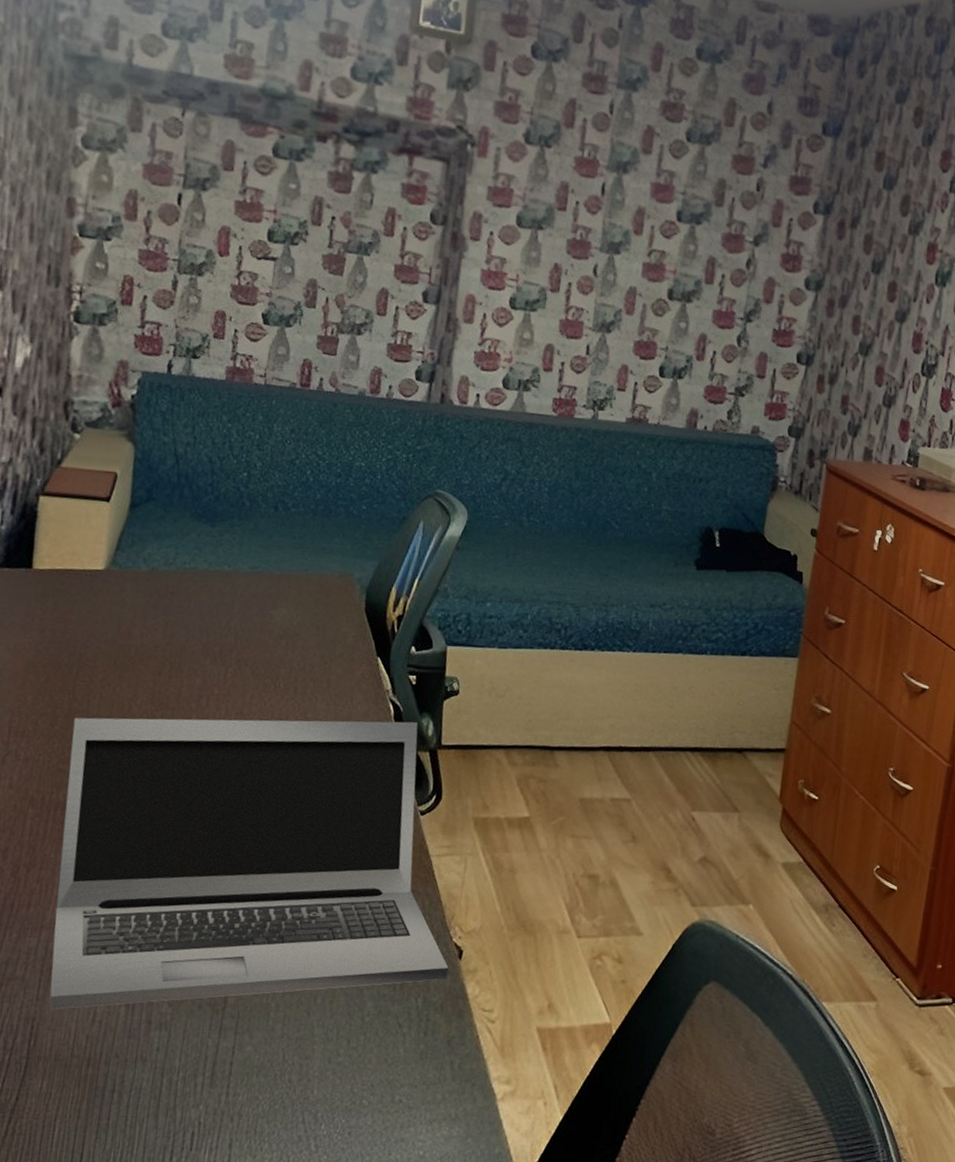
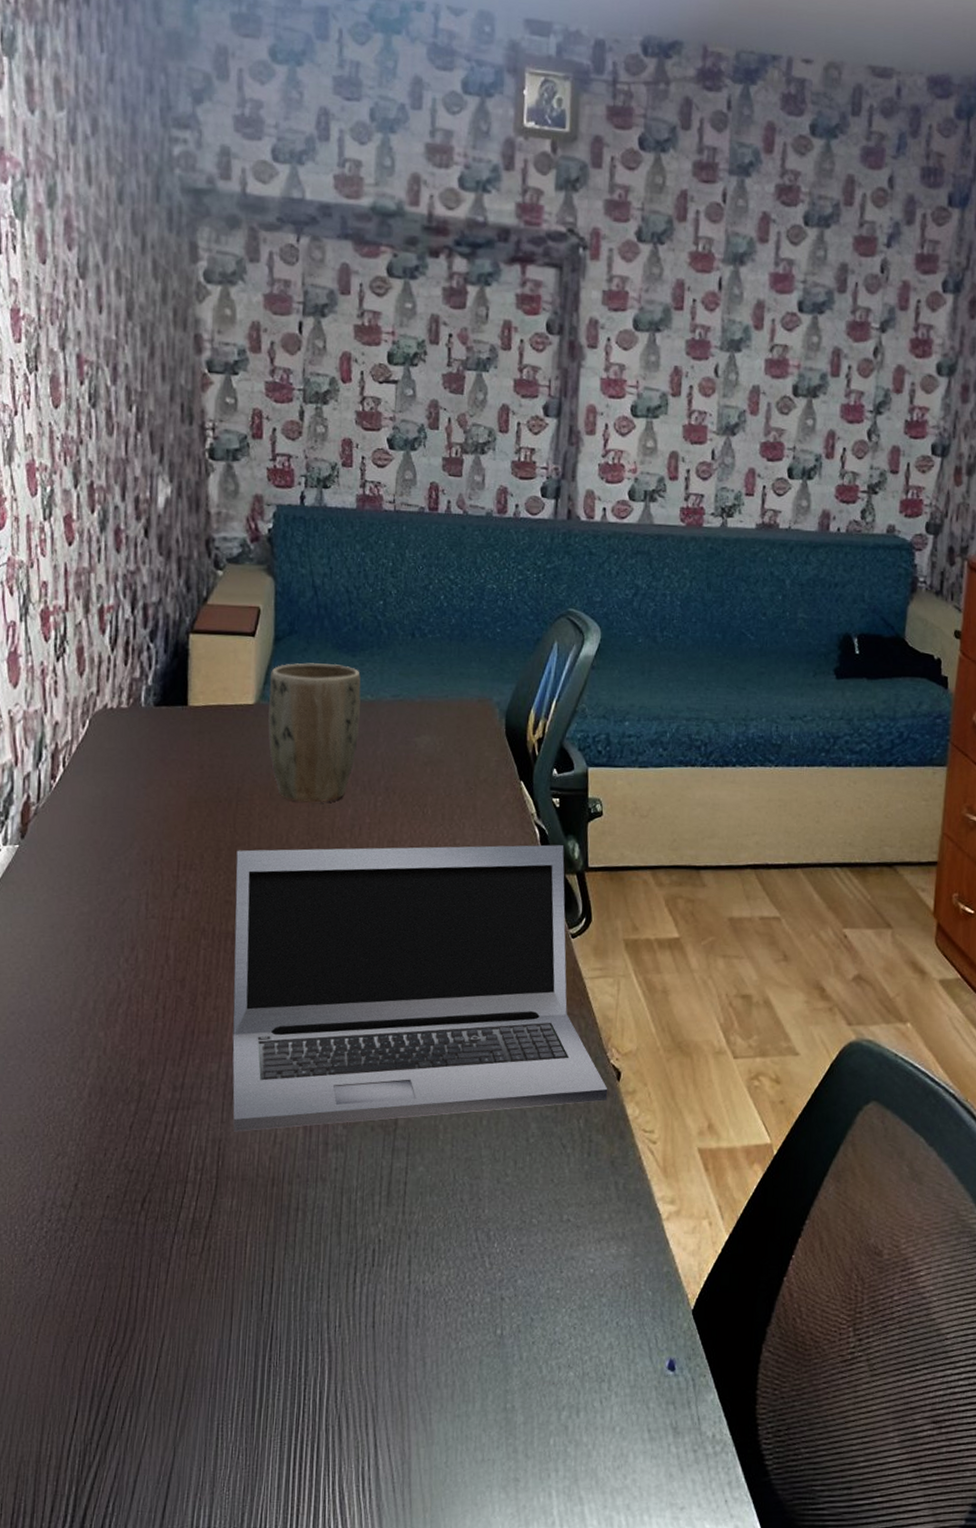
plant pot: none [116,530,219,672] -> present [267,662,361,803]

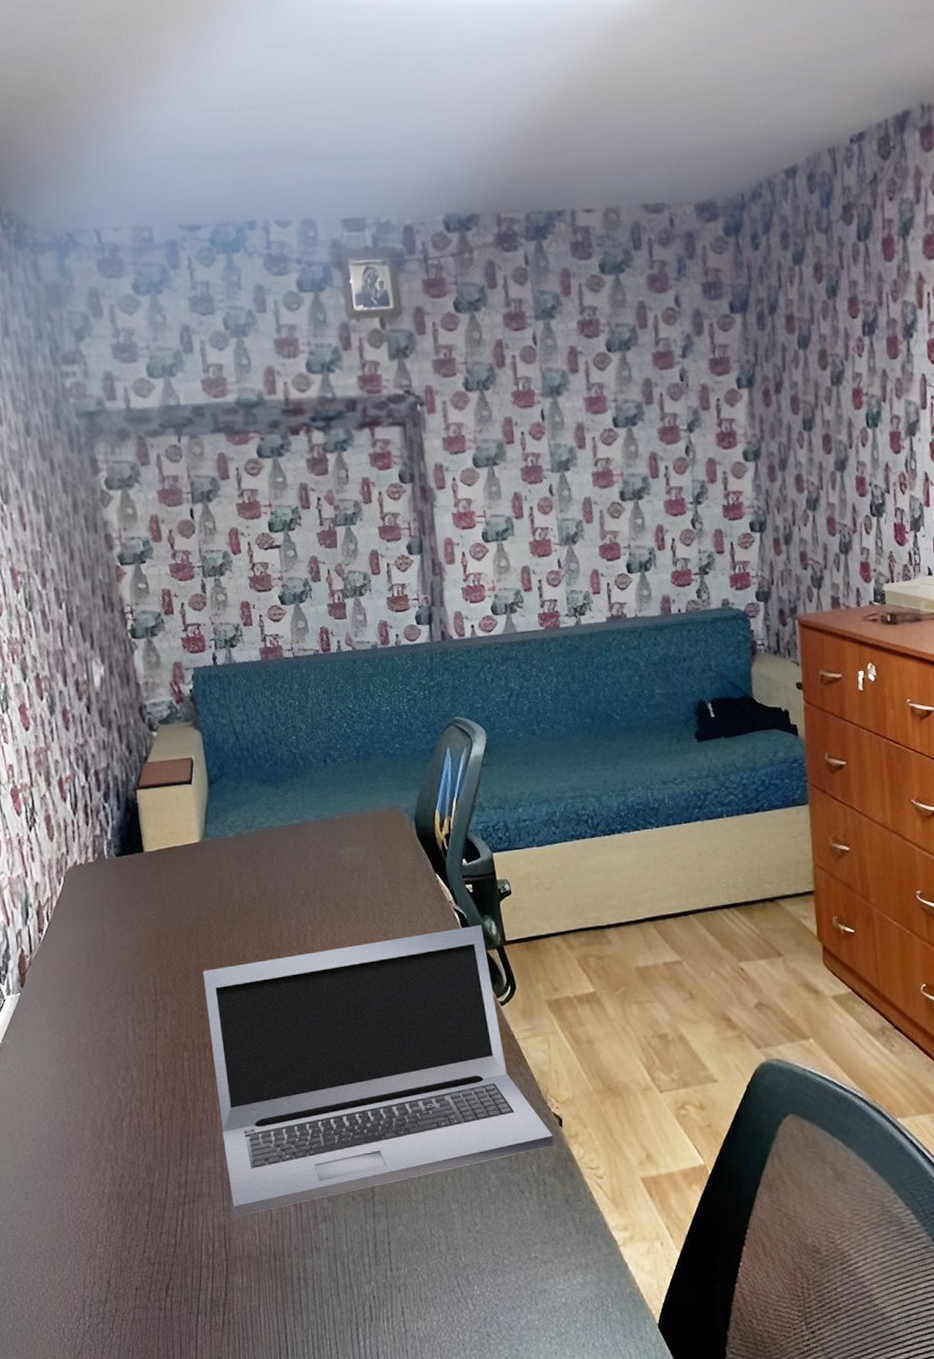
plant pot: present [267,662,361,803] -> none [209,796,292,921]

